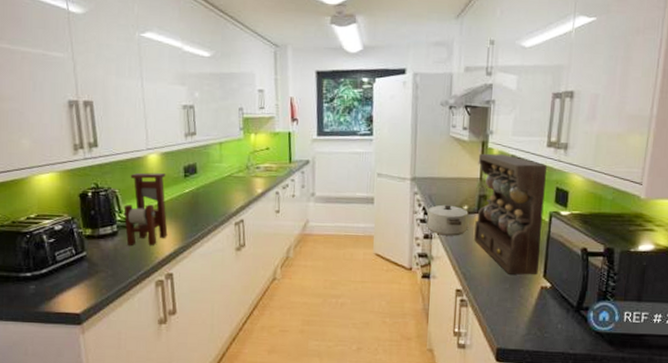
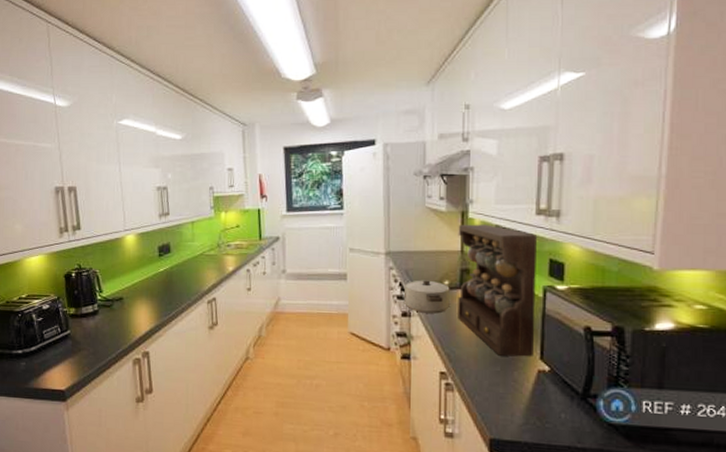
paper towel holder: present [123,172,168,245] -> none [103,253,144,324]

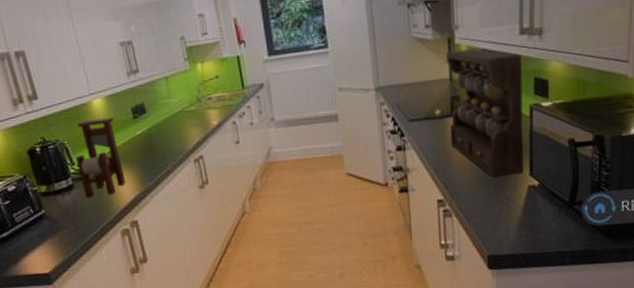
paper towel holder: none [103,253,144,324] -> present [75,118,126,197]
cooking pot: present [404,279,450,314] -> none [397,110,442,145]

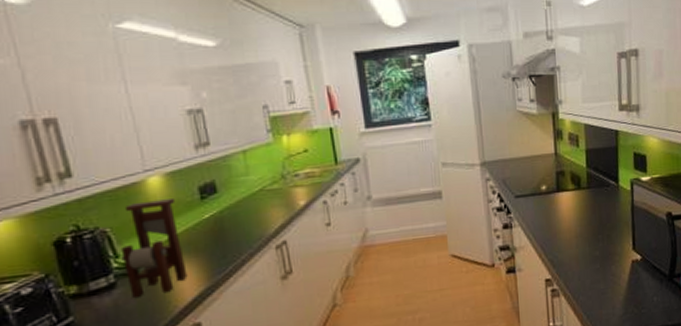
spice rack: present [445,49,524,177] -> none [550,124,627,253]

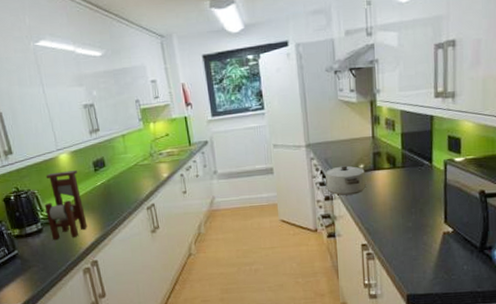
cooking pot: none [503,186,549,223] -> present [325,164,366,196]

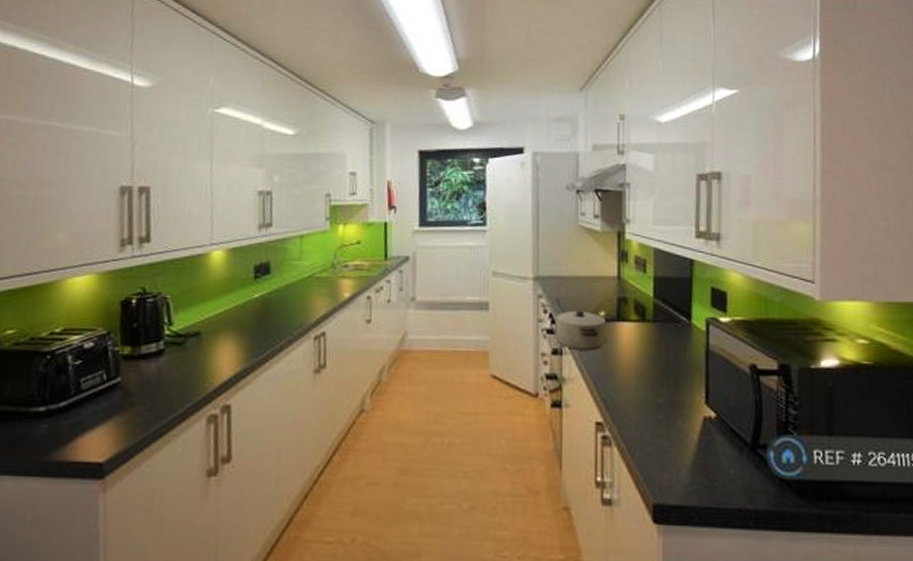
paper towel holder: present [44,170,88,240] -> none [174,273,232,368]

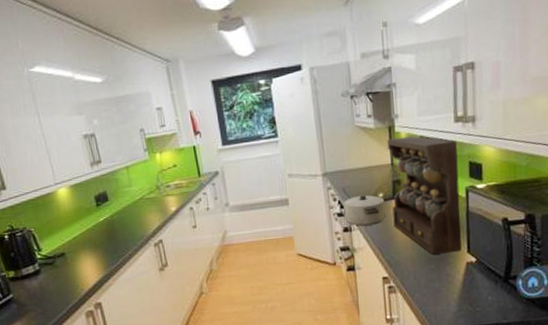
spice rack: none [614,246,699,402] -> present [386,136,462,255]

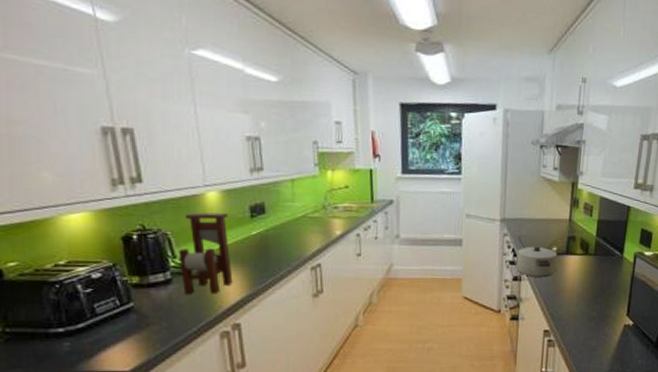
paper towel holder: none [42,205,90,281] -> present [178,212,233,294]
spice rack: present [386,136,462,255] -> none [562,194,633,314]

